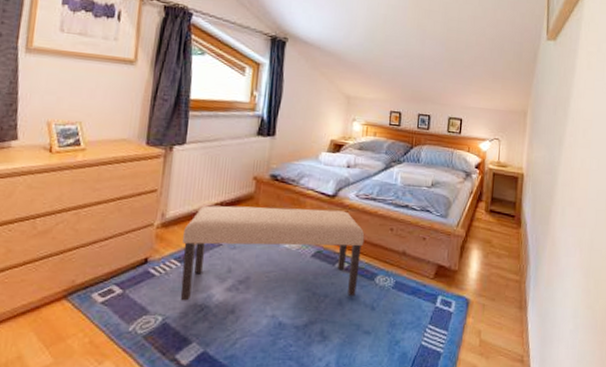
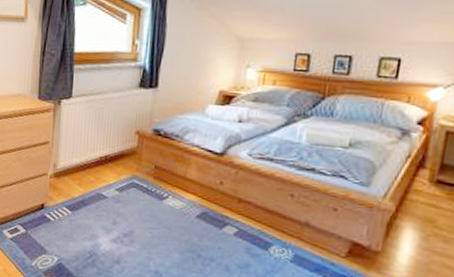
bench: present [180,205,365,301] -> none [71,158,258,265]

